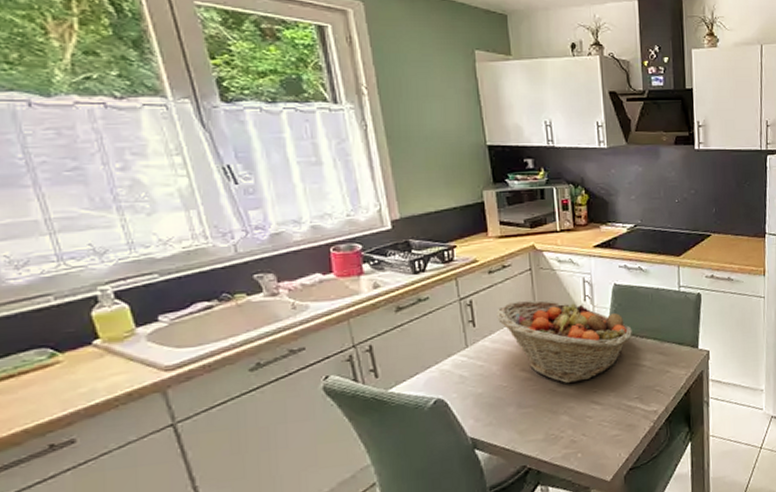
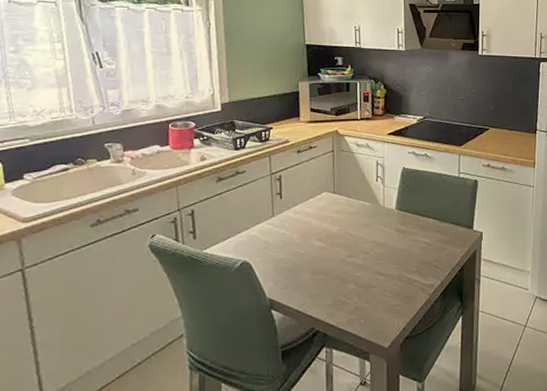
fruit basket: present [496,300,633,384] -> none [301,178,417,255]

